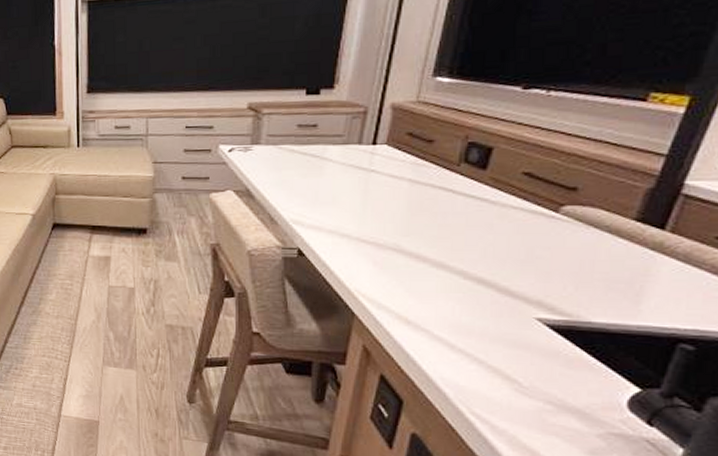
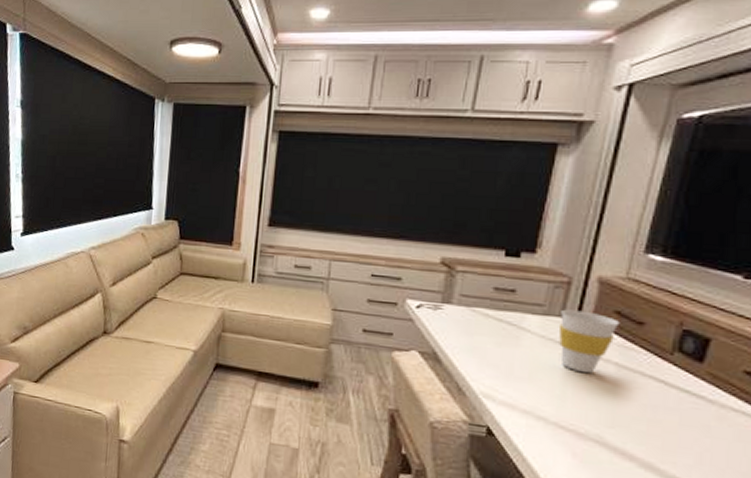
cup: none [358,136,412,192] -> present [559,309,620,374]

